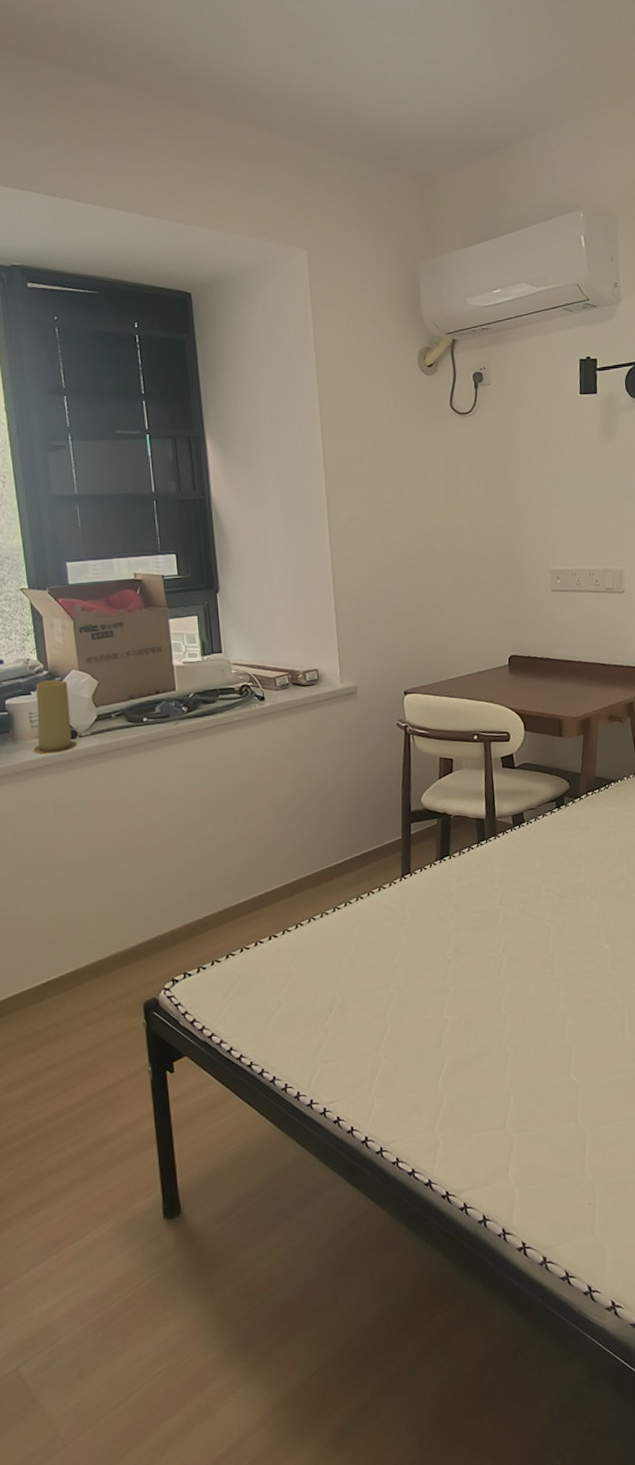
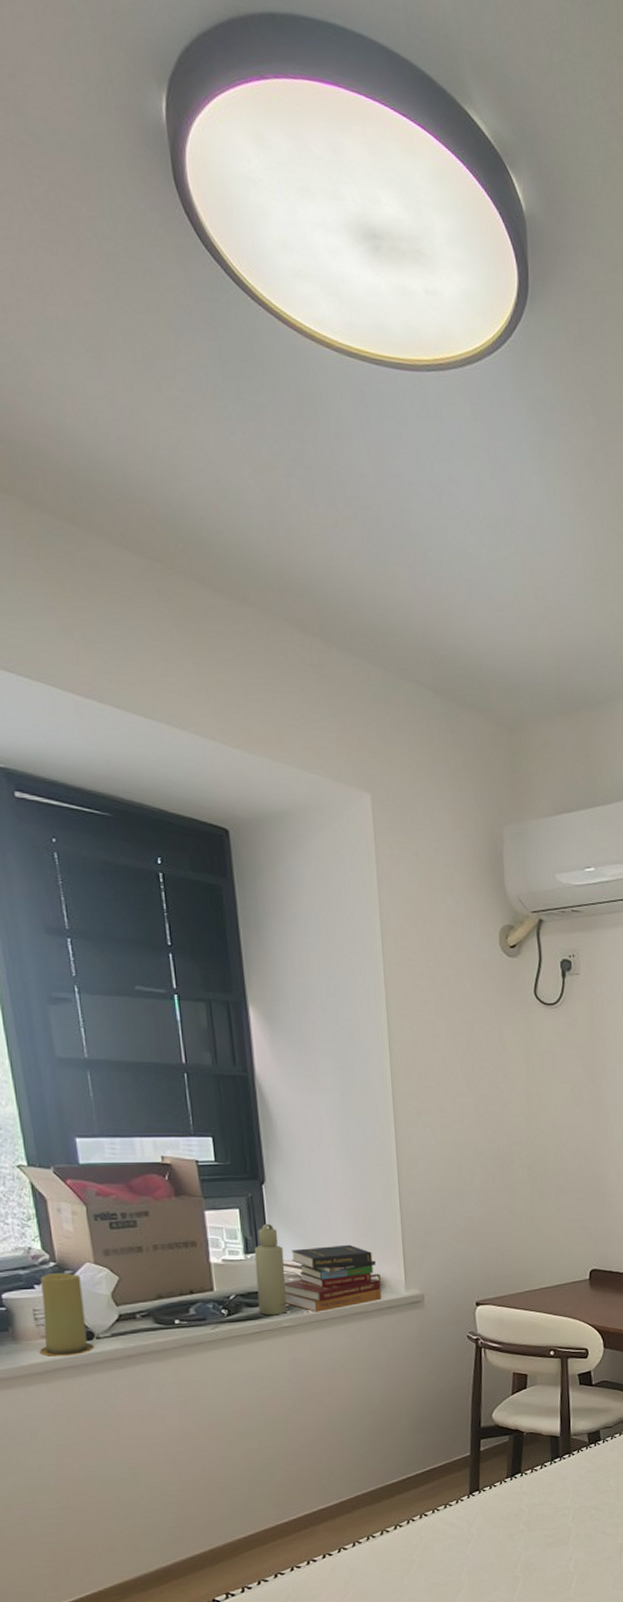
bottle: none [209,627,238,711] -> present [254,1223,287,1316]
books: none [234,643,320,707] -> present [283,1244,382,1312]

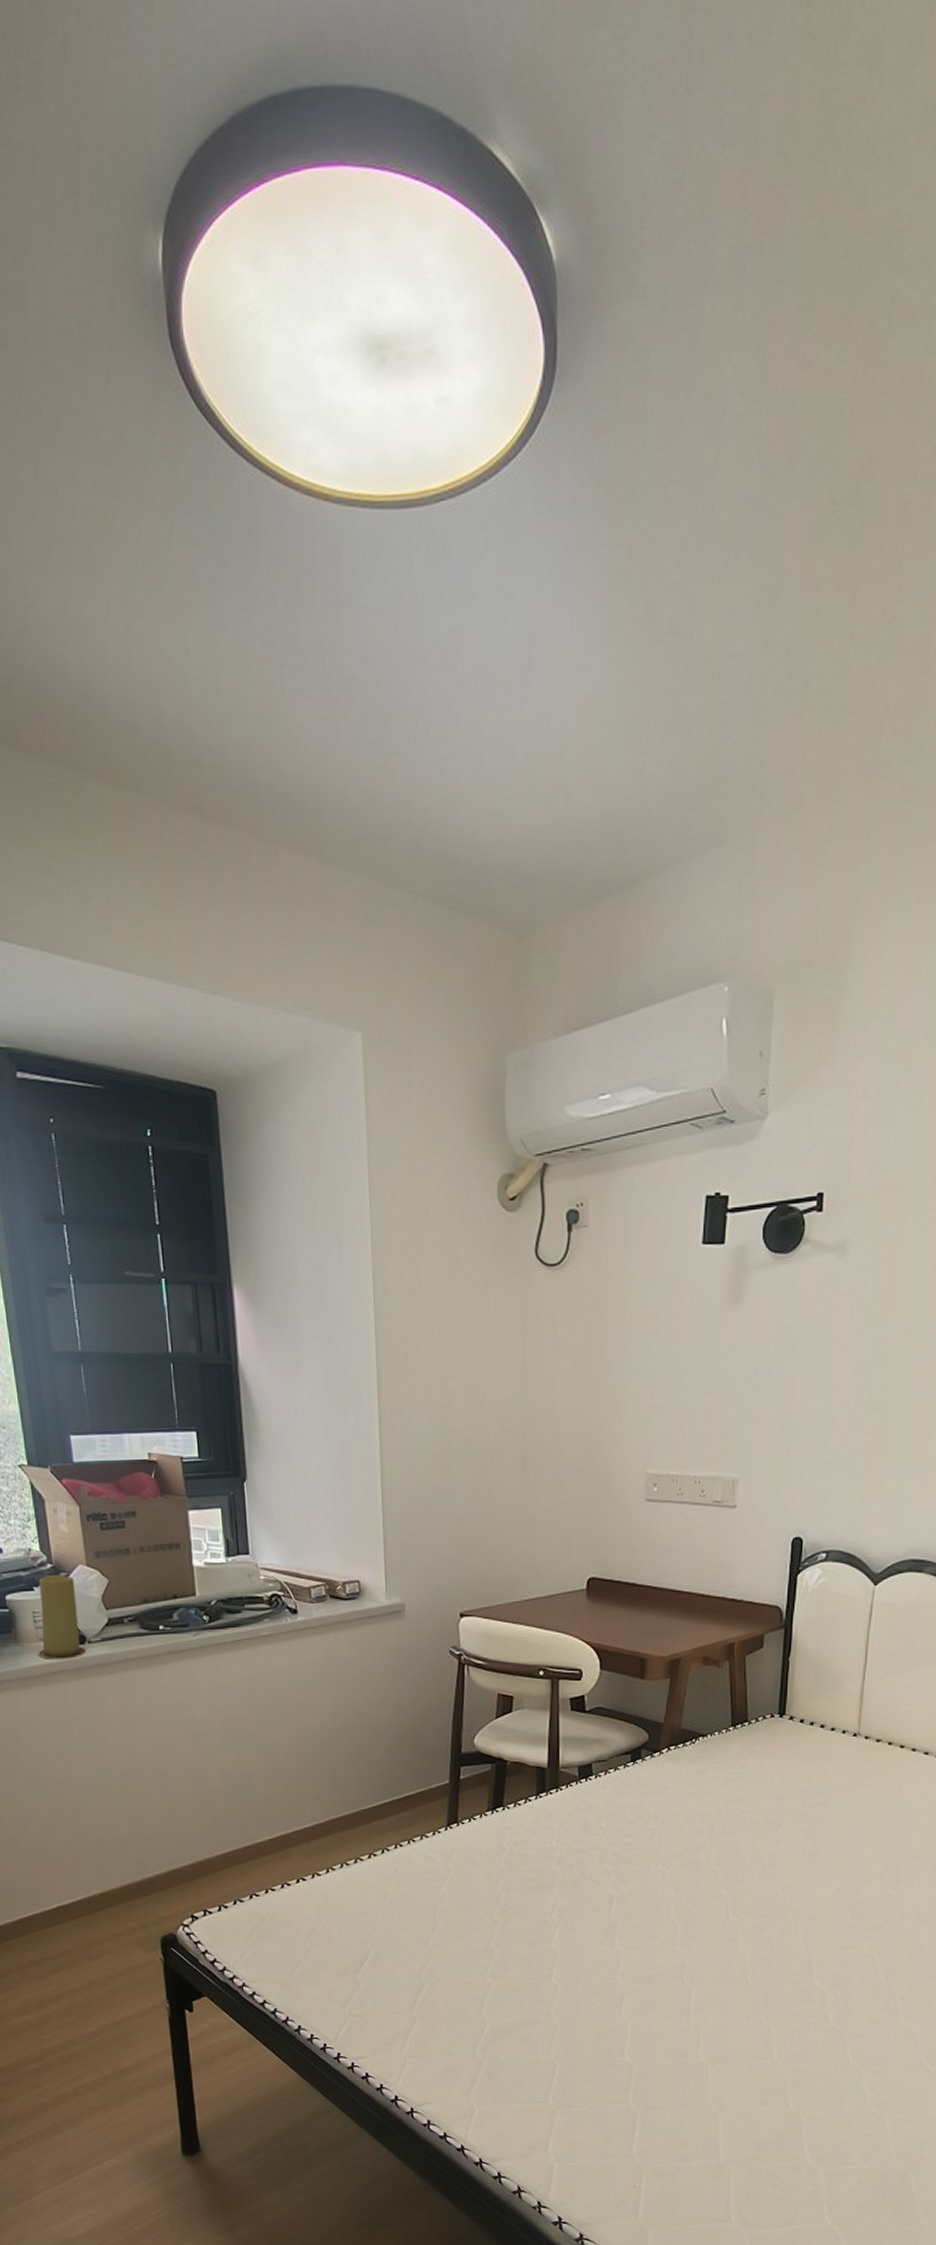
bottle: present [254,1223,287,1316] -> none [235,1524,266,1623]
books: present [283,1244,382,1312] -> none [263,1547,361,1621]

